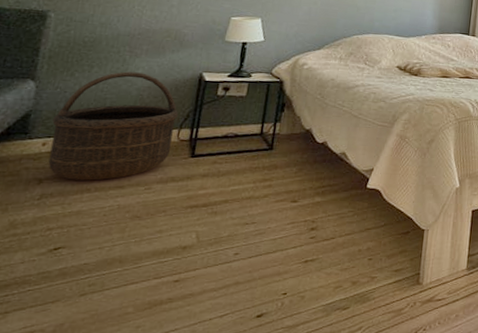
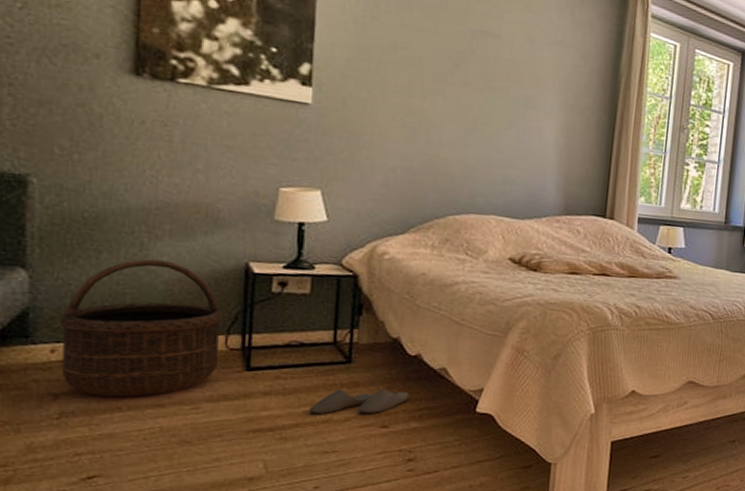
slippers: none [236,170,316,191] -> present [309,388,409,414]

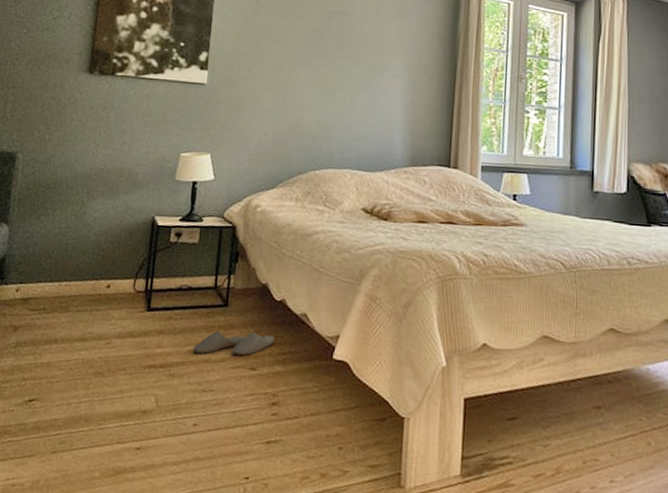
basket: present [59,259,224,397] -> none [21,215,134,331]

